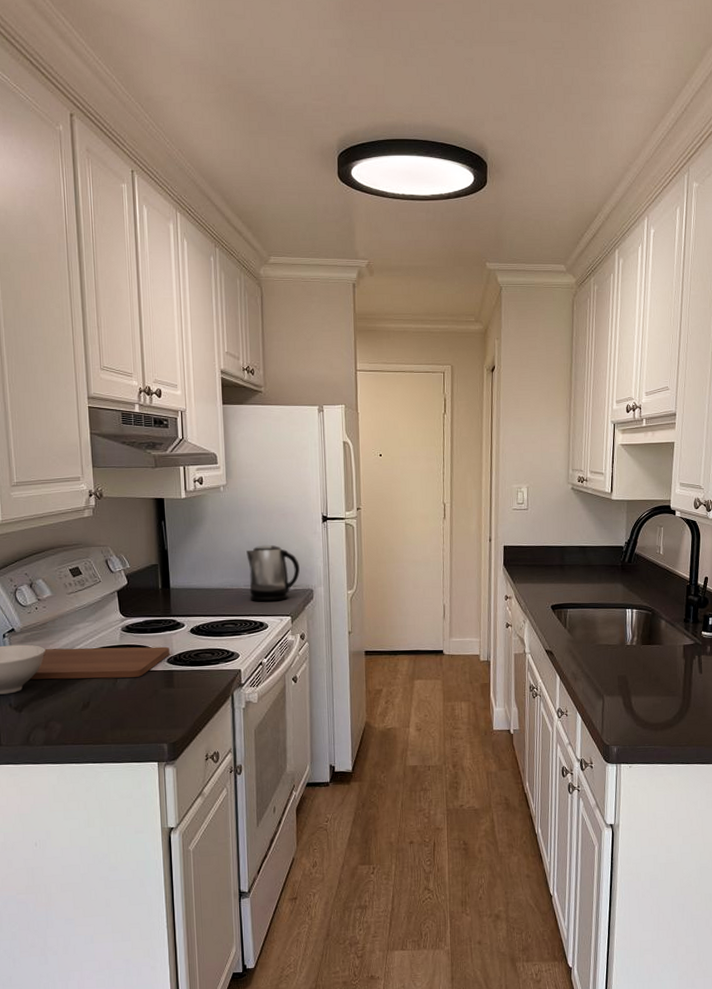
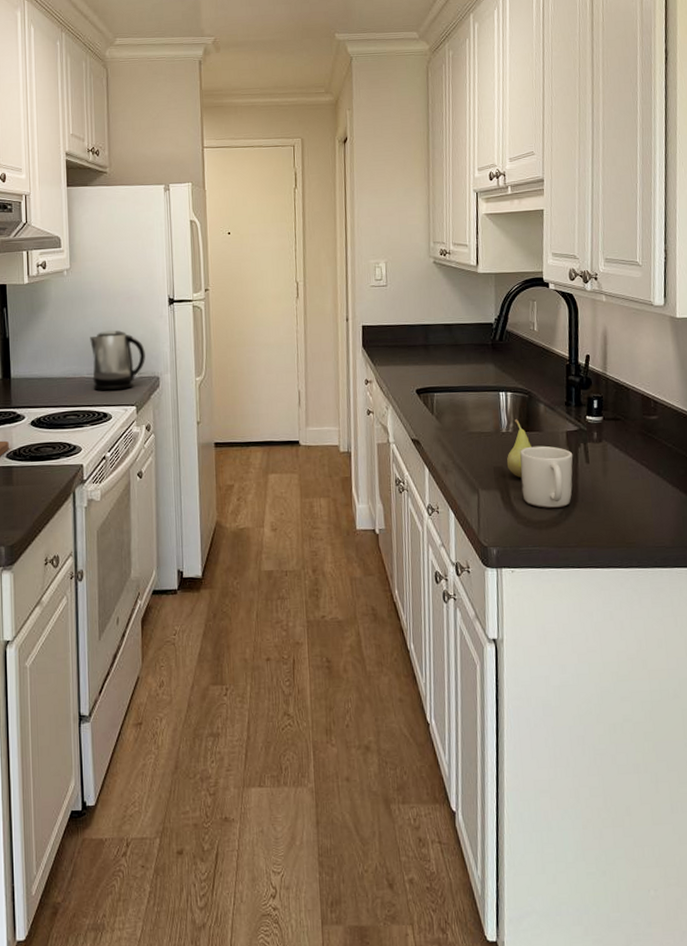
fruit: none [629,633,652,686] -> present [506,419,532,479]
mug: none [641,657,689,713] -> present [520,445,574,509]

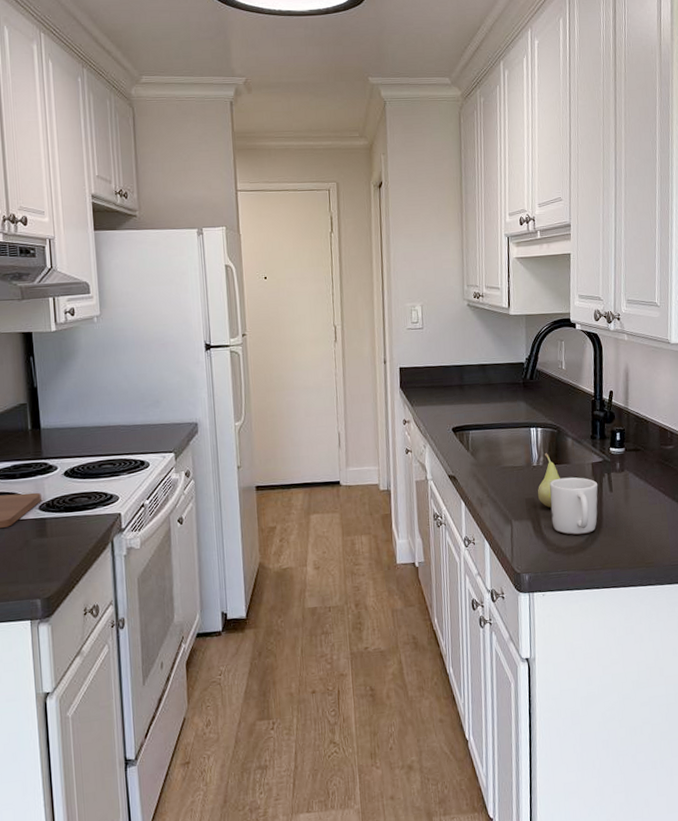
kettle: present [90,329,145,391] -> none [124,376,183,439]

